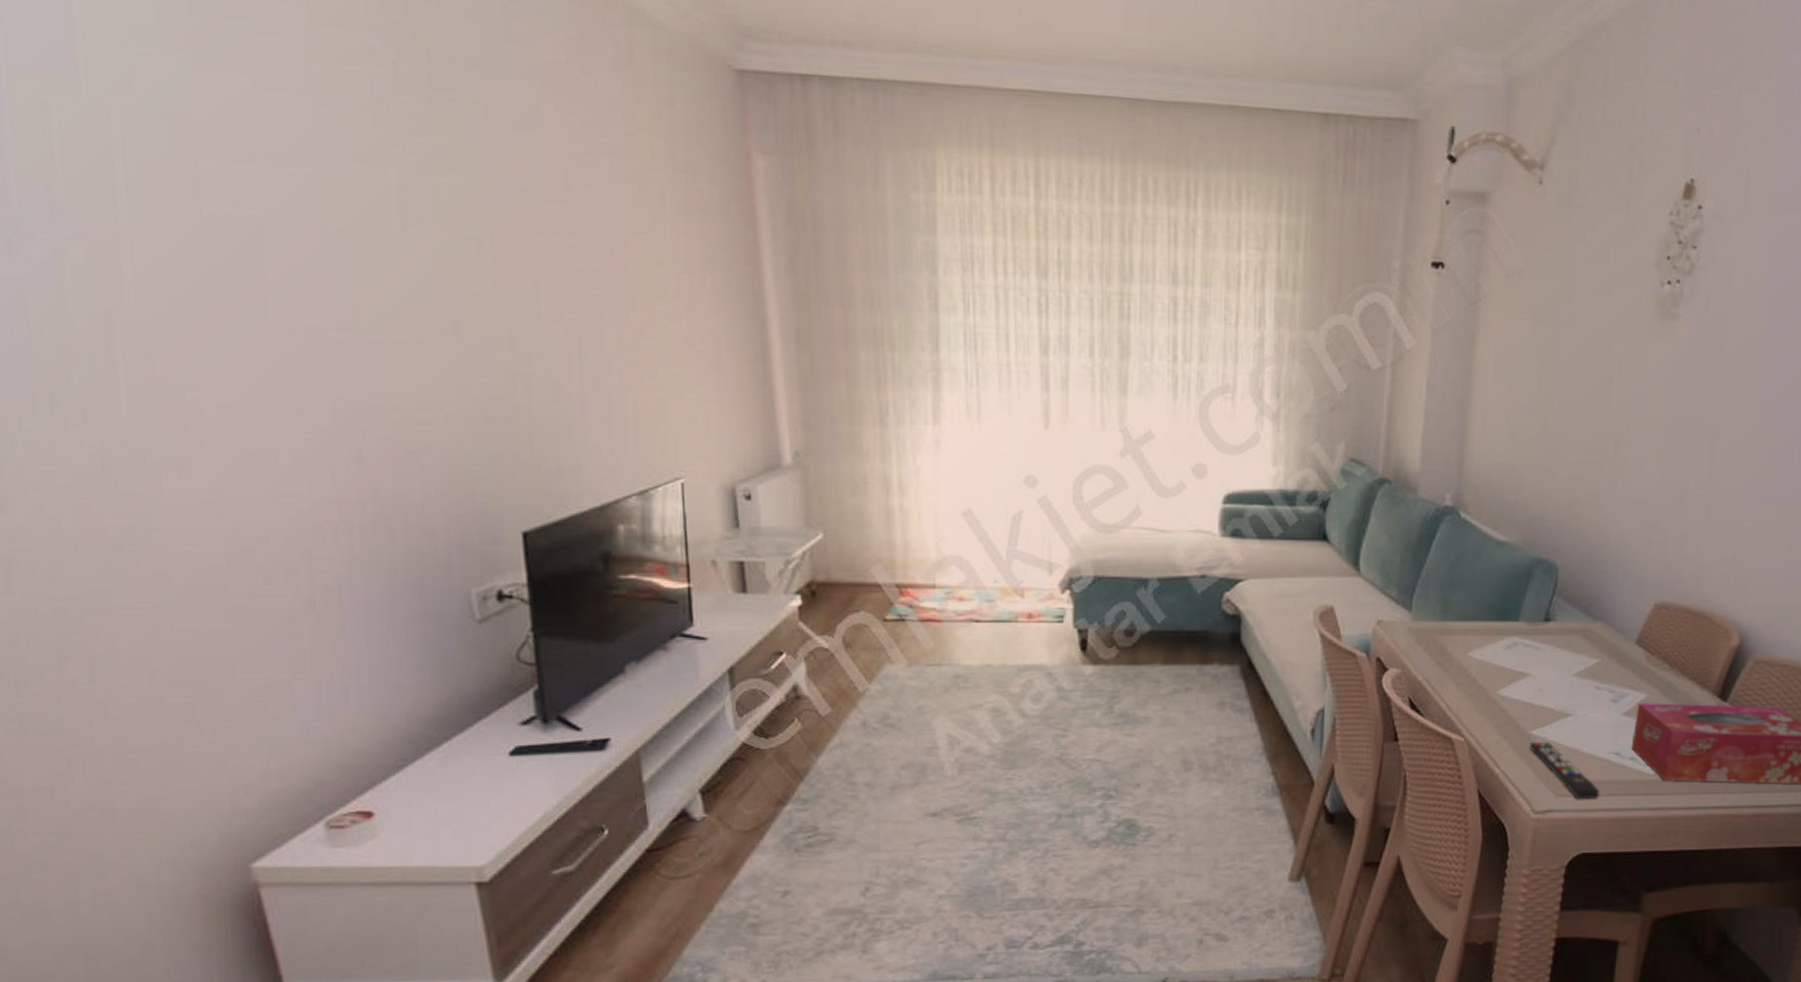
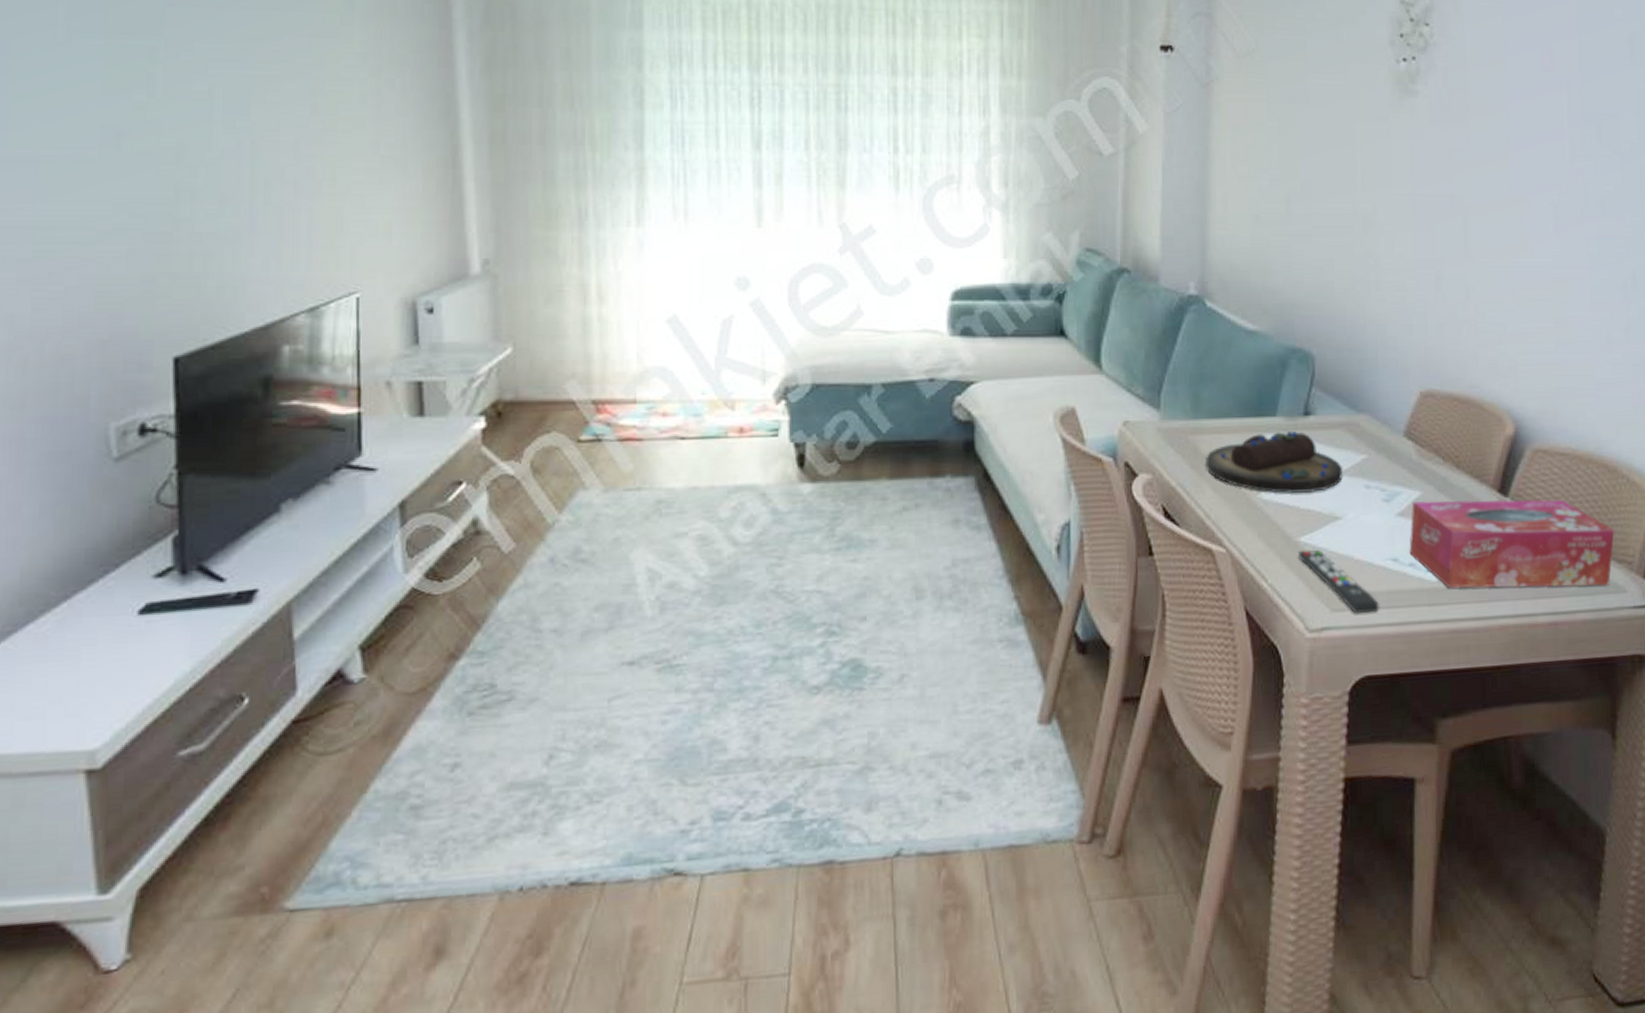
decorative bowl: none [1451,634,1577,691] -> present [1206,430,1343,494]

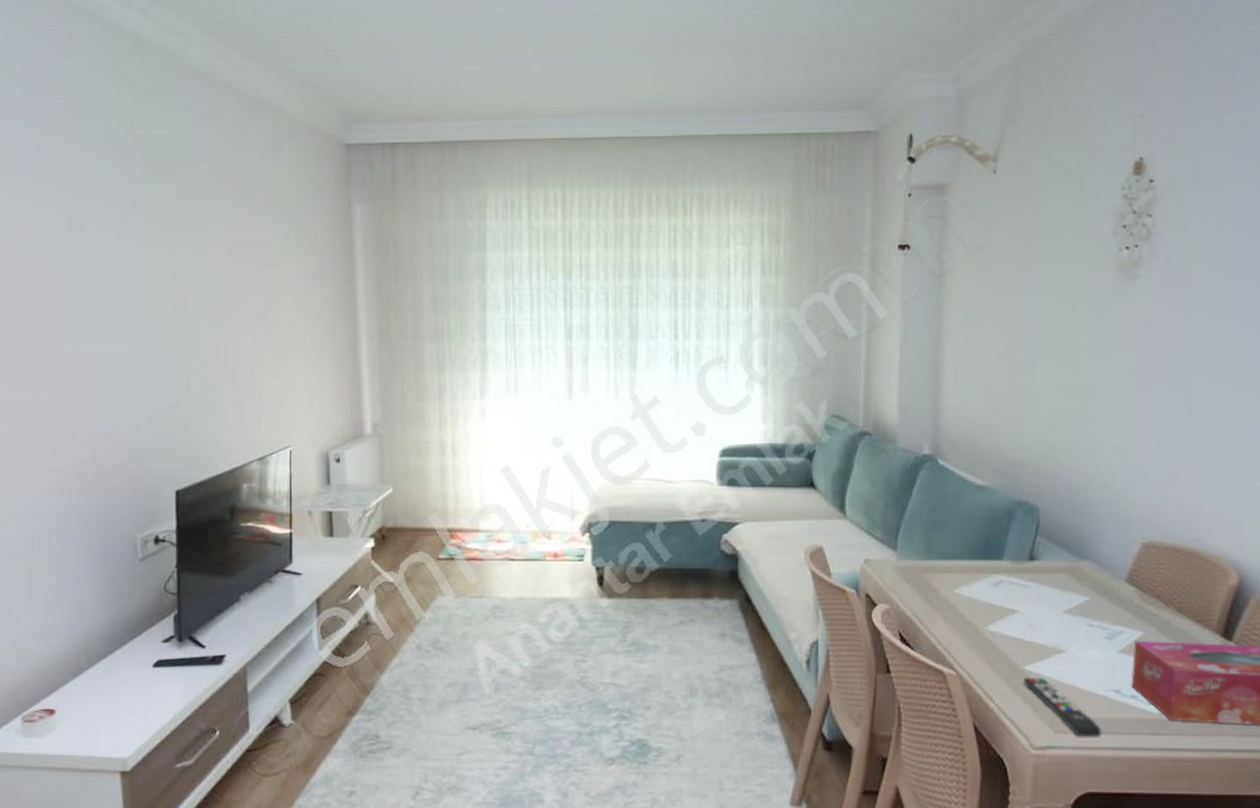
decorative bowl: present [1206,430,1343,494] -> none [938,572,1067,627]

